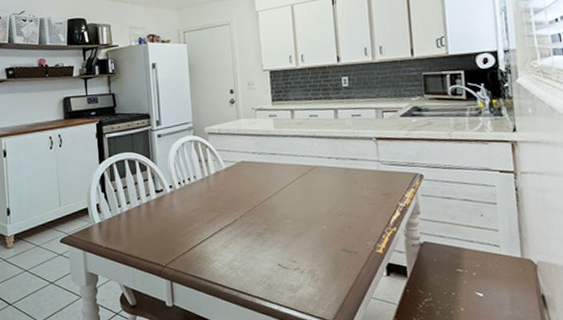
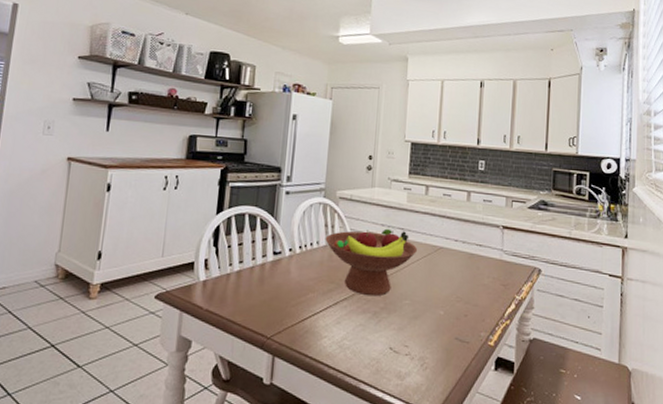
fruit bowl: none [201,155,292,220] -> present [325,228,418,297]

